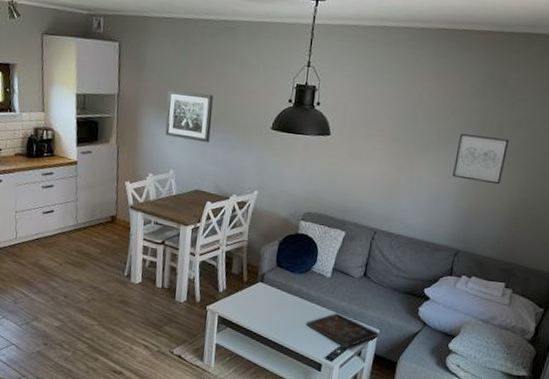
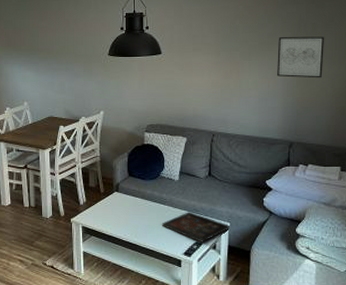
wall art: present [165,90,213,143] -> none [15,32,56,75]

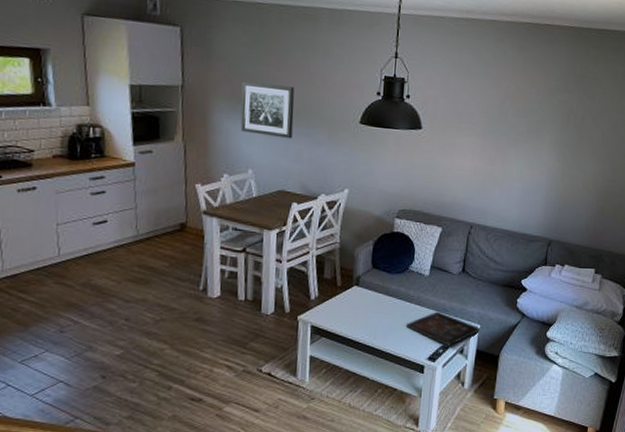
wall art: none [15,32,56,75] -> present [240,81,294,139]
wall art: present [277,36,325,78] -> none [543,126,593,175]

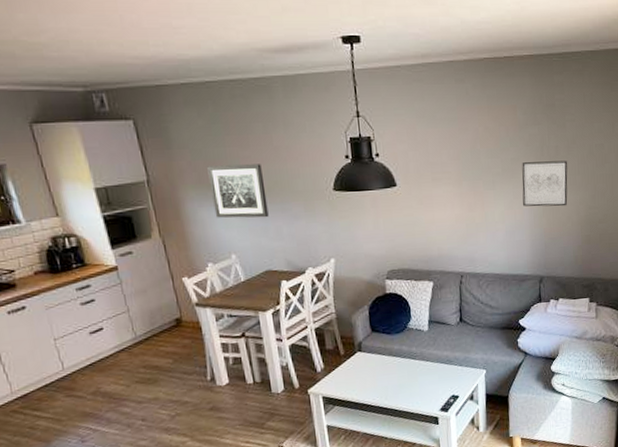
decorative tray: present [405,311,481,346] -> none [413,363,487,395]
wall art: none [543,126,593,175] -> present [522,160,568,207]

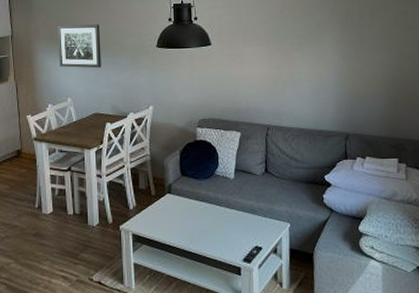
wall art: present [522,160,568,207] -> none [327,26,373,68]

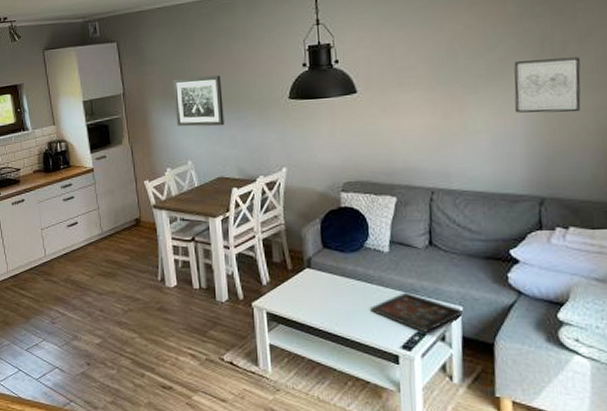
decorative tray: none [218,213,291,247] -> present [369,292,464,333]
wall art: none [327,26,373,68] -> present [514,57,581,113]

